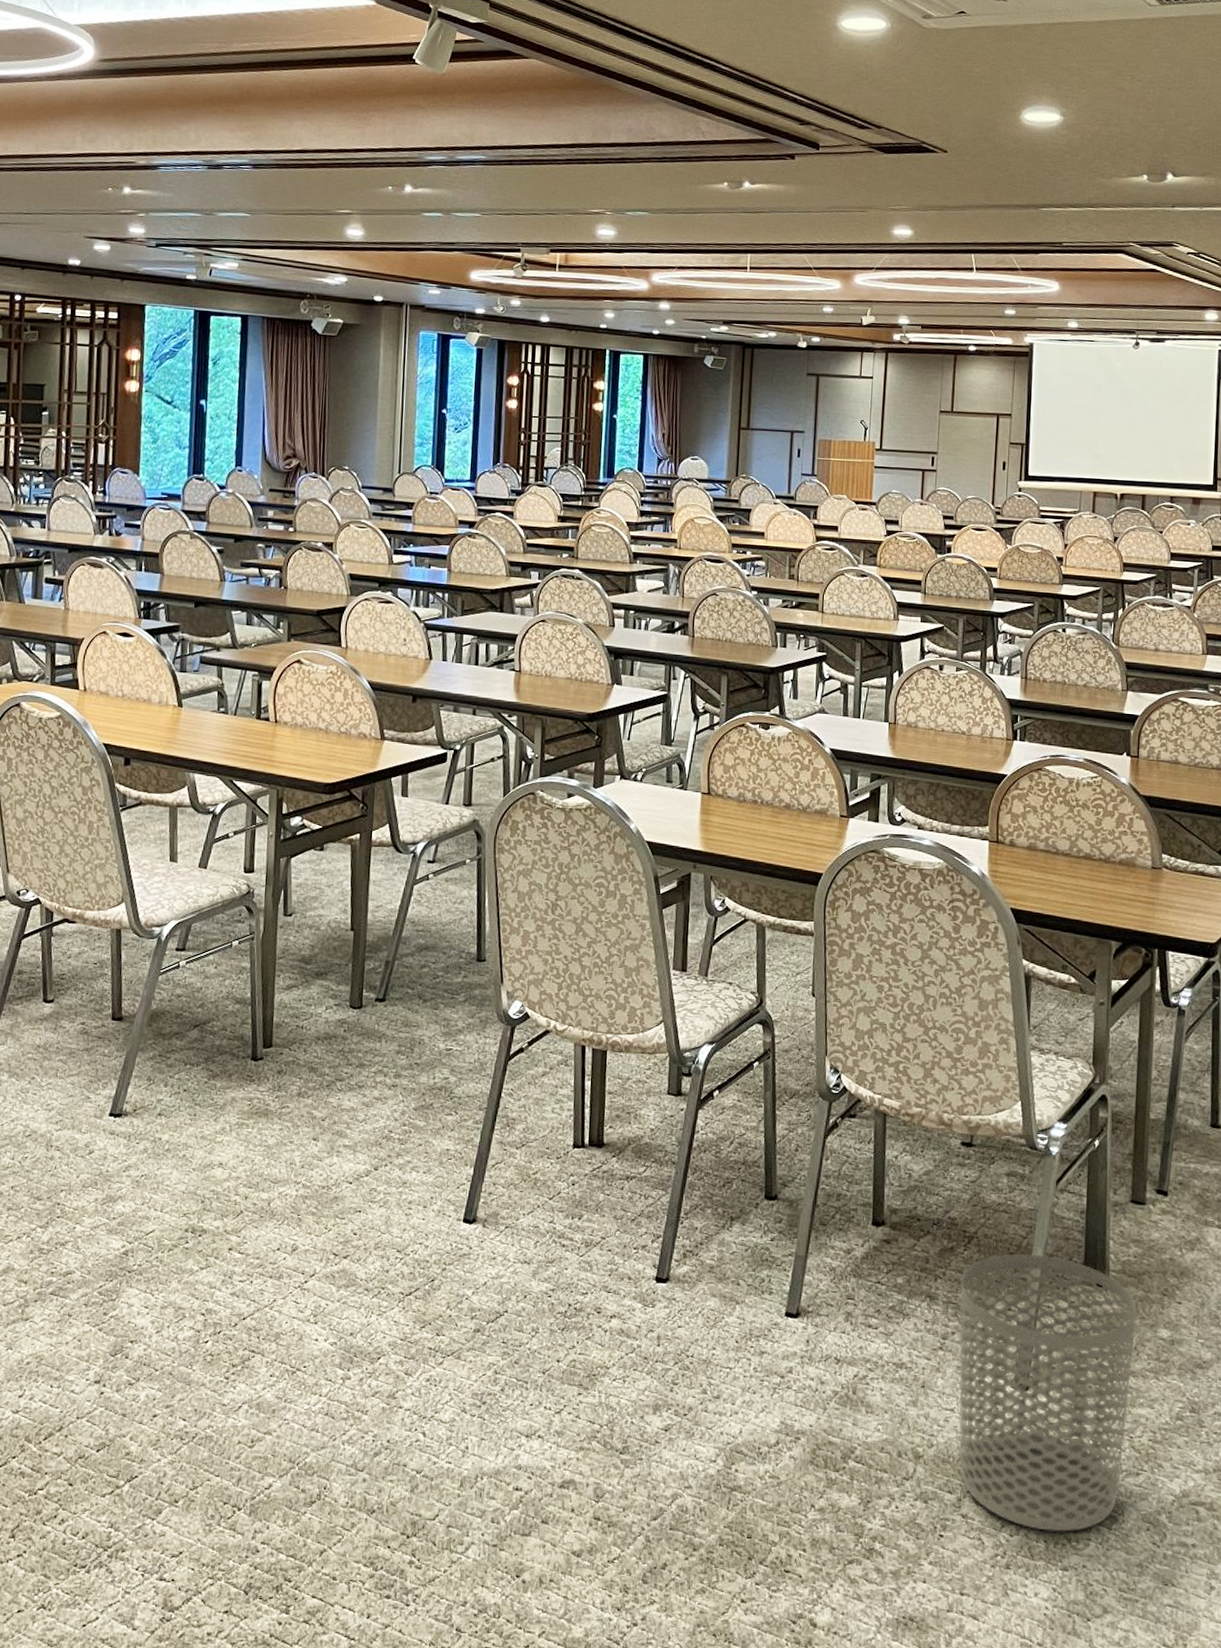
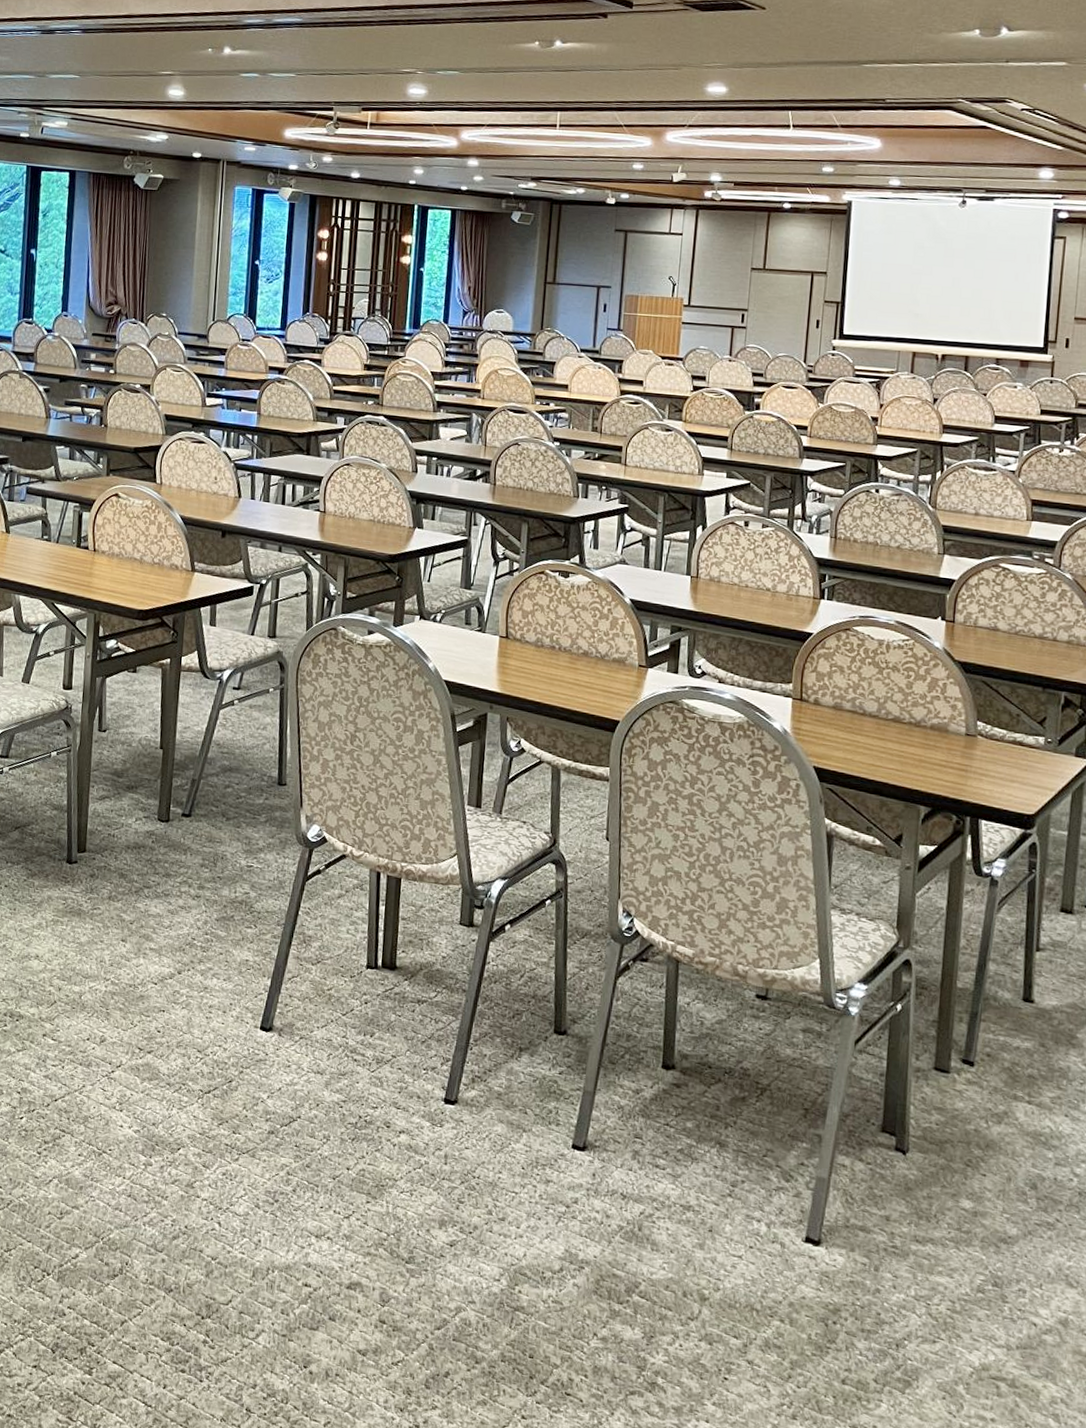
waste bin: present [958,1253,1137,1532] -> none [745,1109,938,1391]

